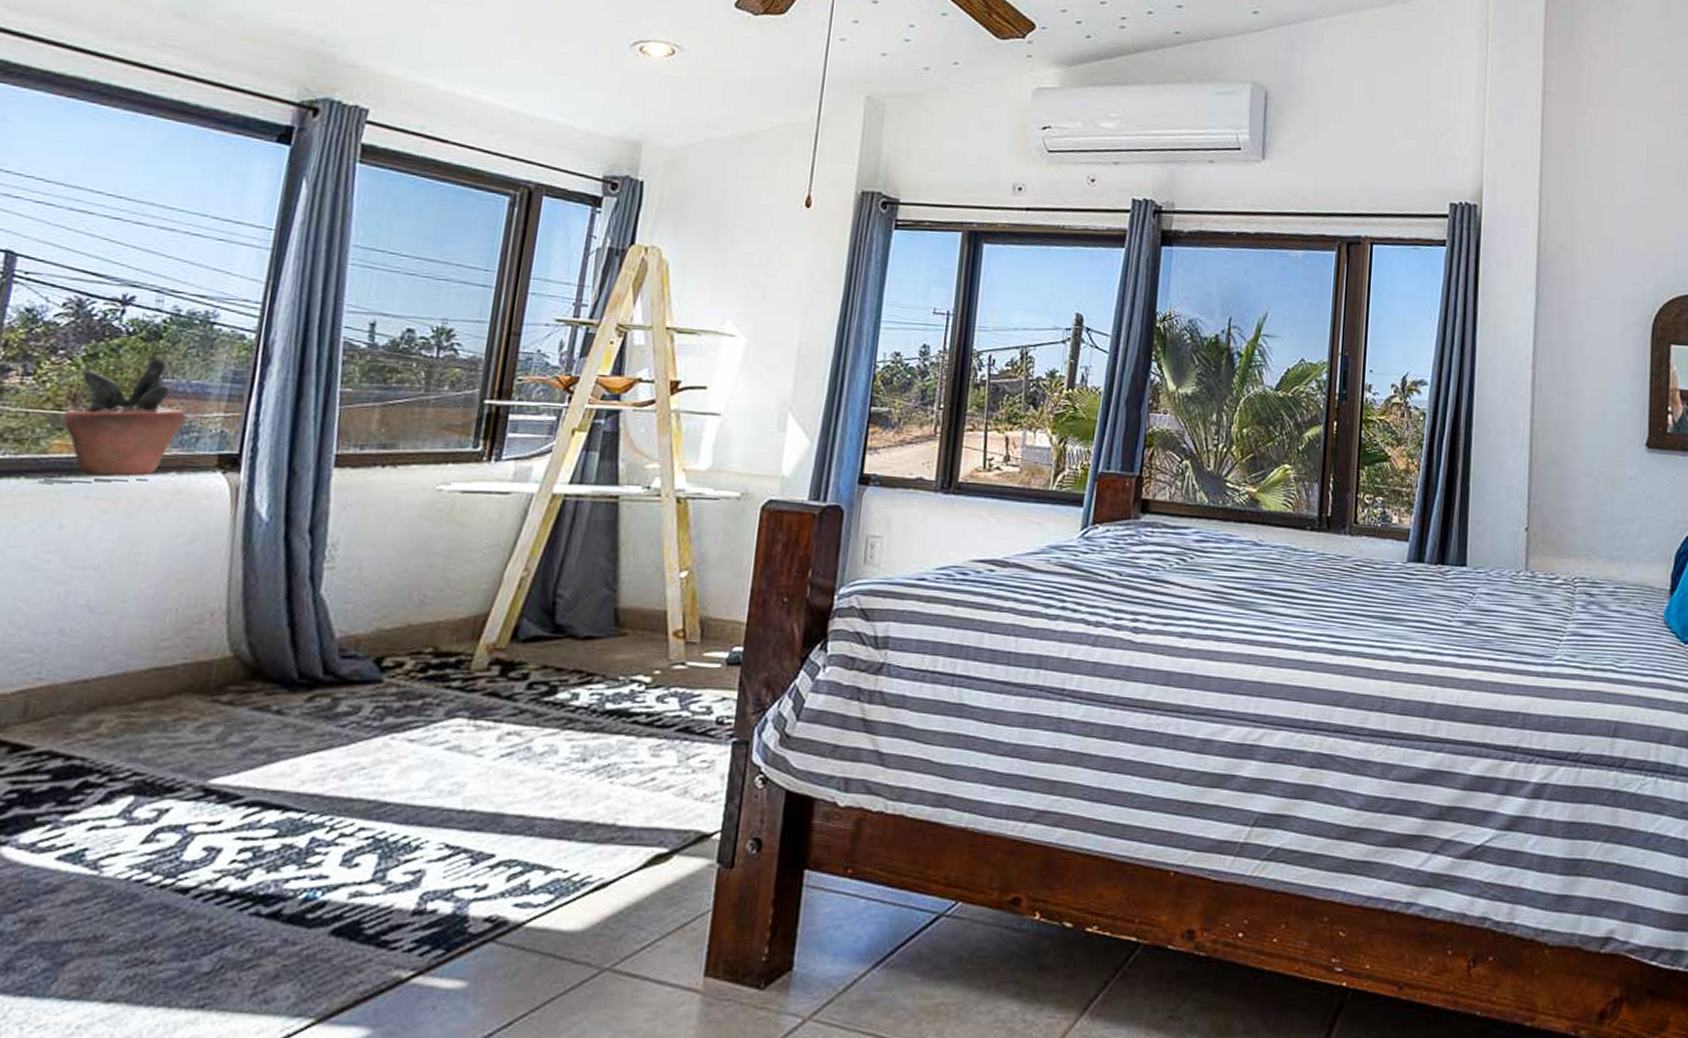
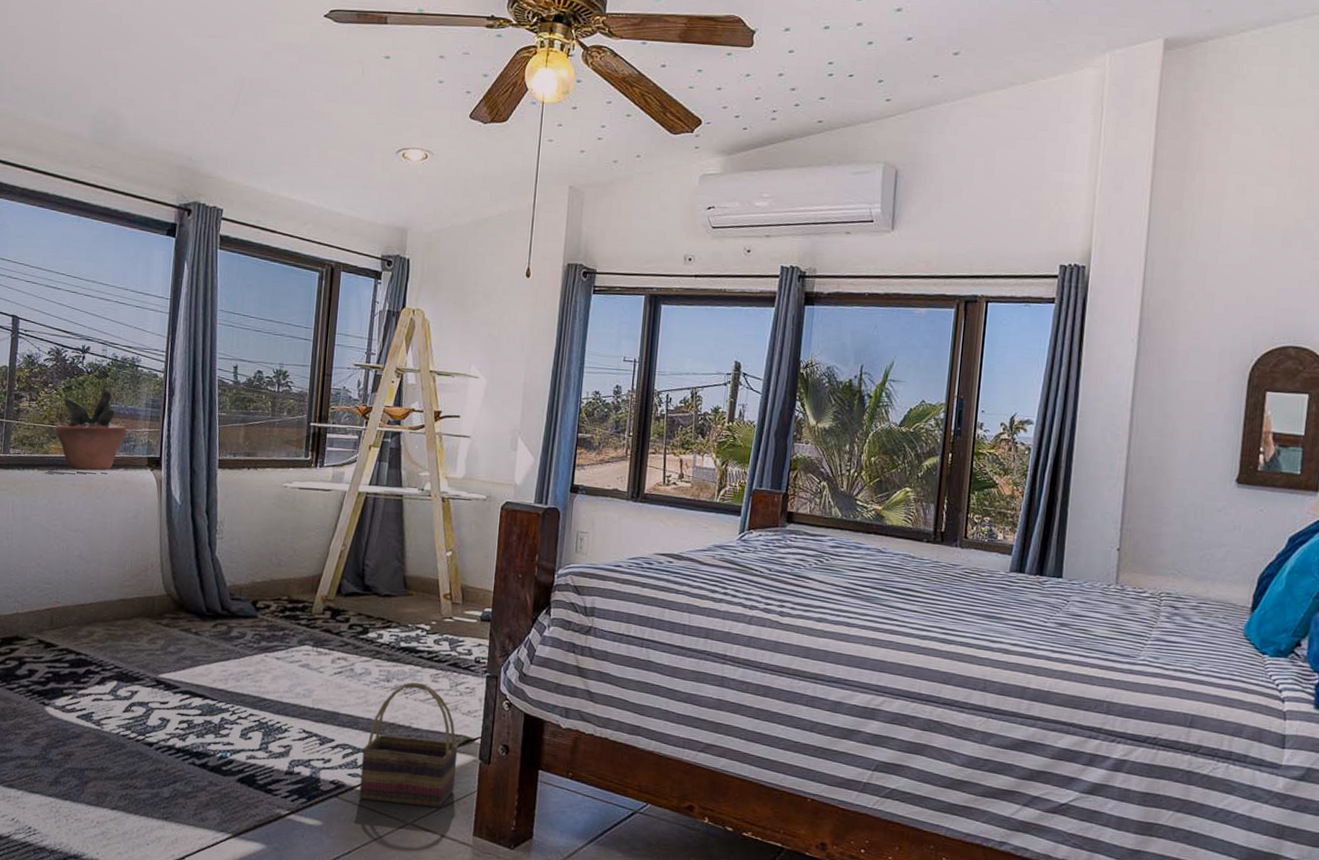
basket: none [529,760,689,941] -> present [359,682,460,808]

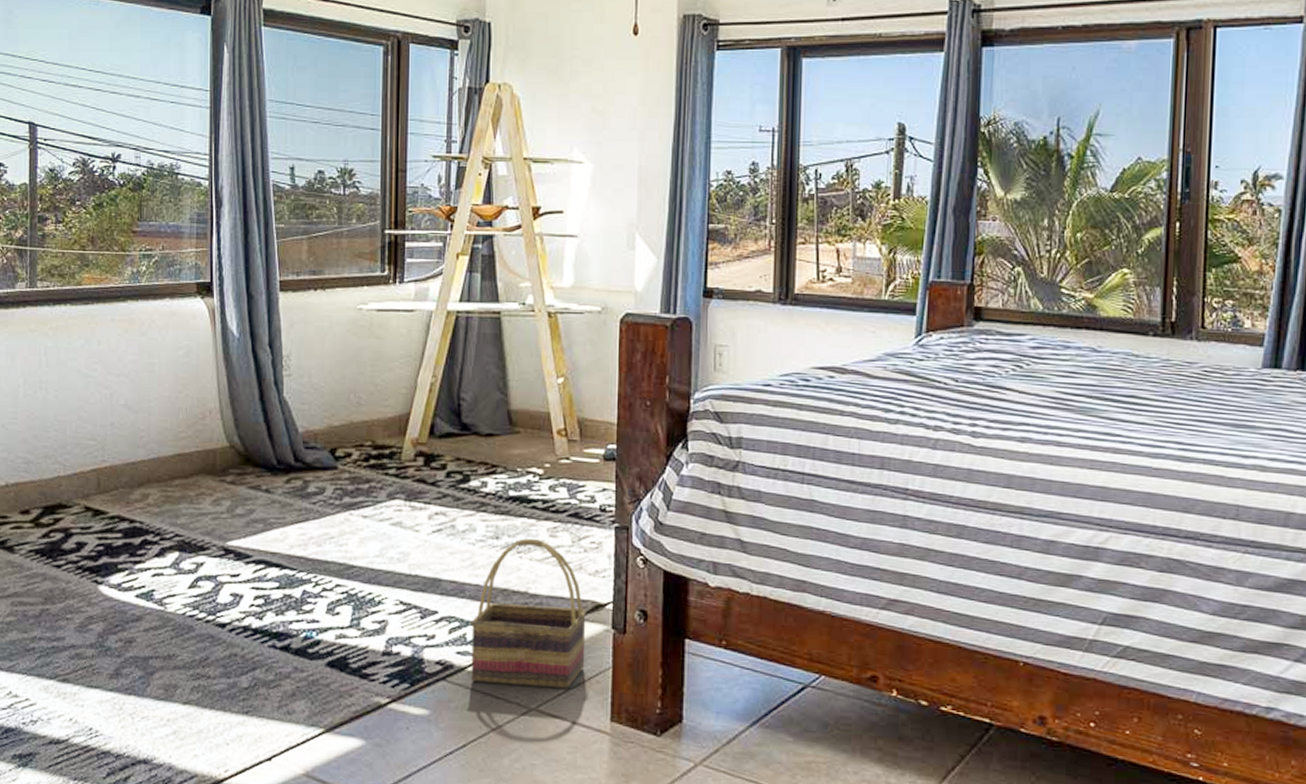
potted cactus: present [55,390,127,471] -> none [87,205,171,303]

